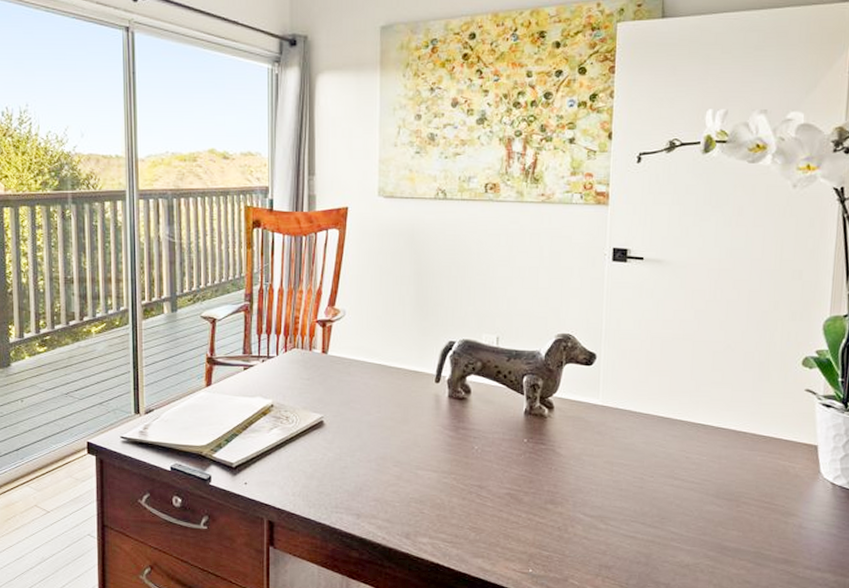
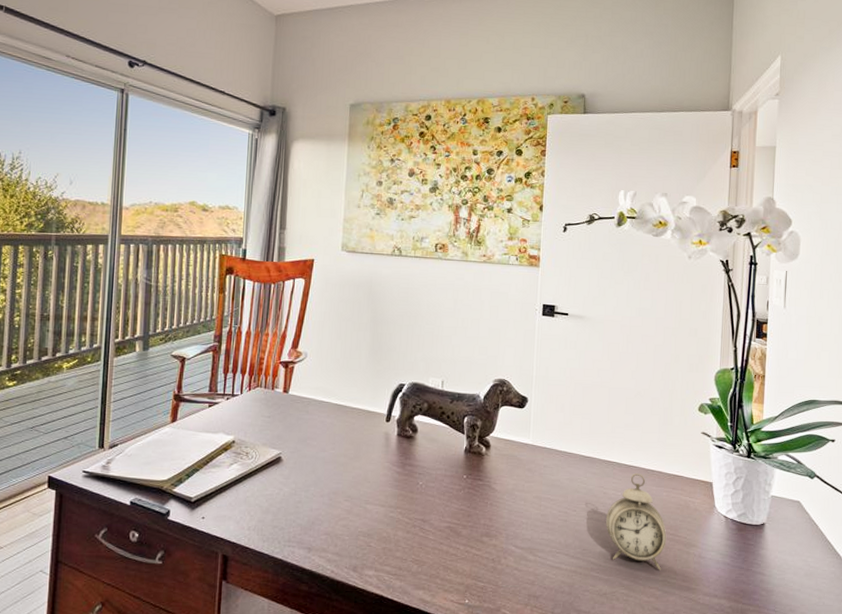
alarm clock: none [688,436,761,541] -> present [606,474,667,570]

